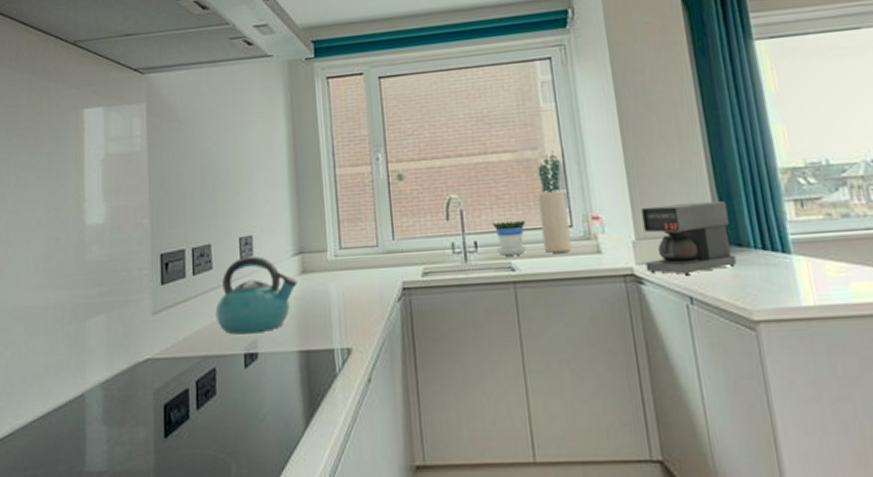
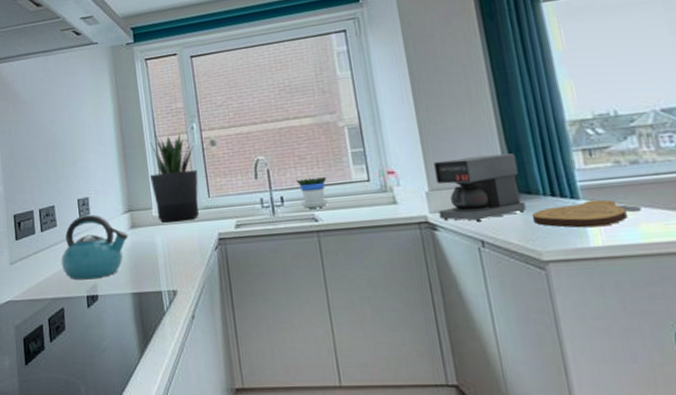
planter: none [327,163,382,268] -> present [149,133,200,222]
vase: present [537,151,572,253] -> none [336,114,370,205]
cutting board: none [742,254,853,285] -> present [531,199,642,228]

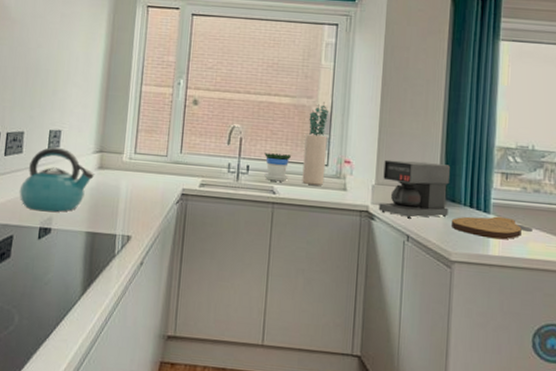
planter: present [149,133,200,222] -> none [127,80,176,171]
vase: none [336,114,370,205] -> present [302,102,329,185]

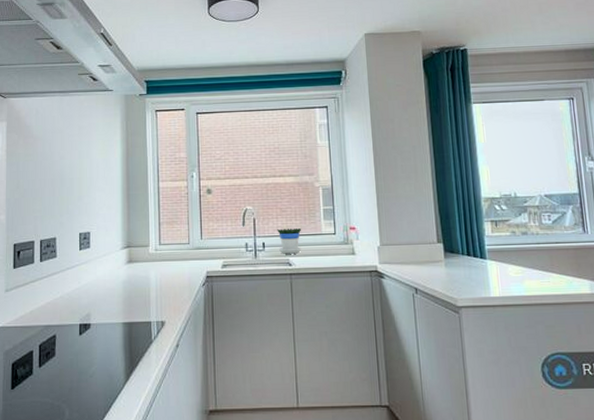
kettle: present [19,147,94,212] -> none [57,248,125,309]
vase: present [302,102,329,185] -> none [312,177,334,253]
coffee maker: present [378,159,450,219] -> none [385,219,449,273]
cutting board: present [451,216,533,240] -> none [452,260,527,282]

